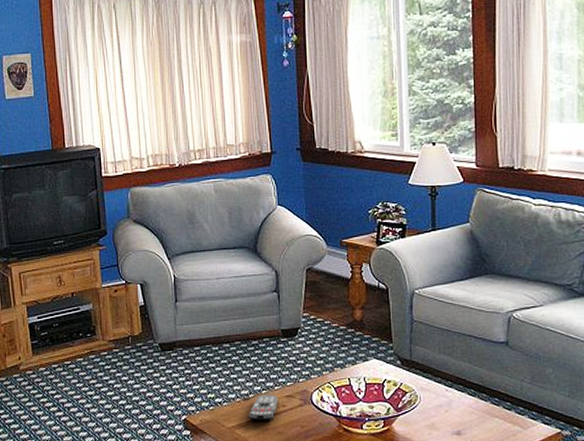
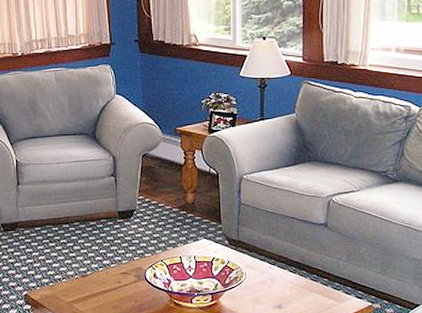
remote control: present [249,394,278,420] -> none [86,272,114,295]

